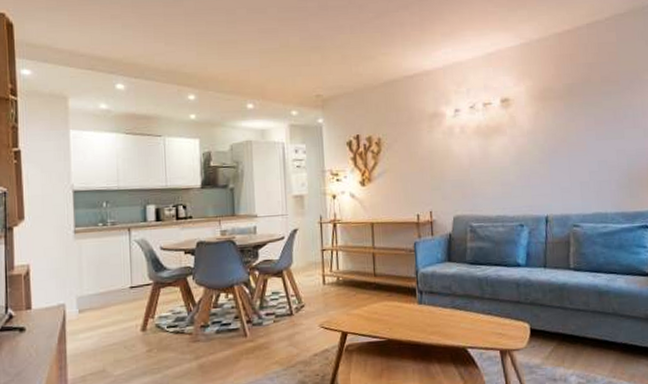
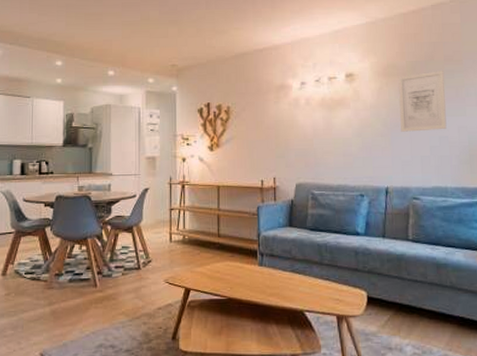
wall art: none [555,92,605,158] -> present [398,71,447,132]

